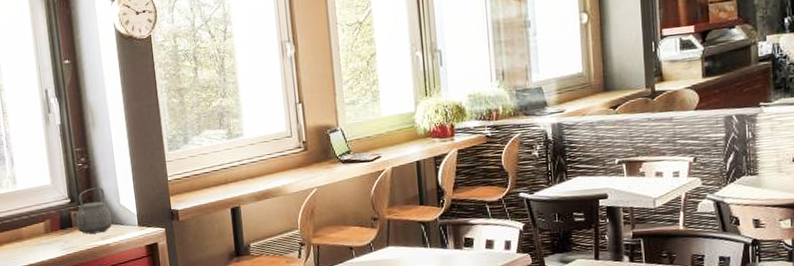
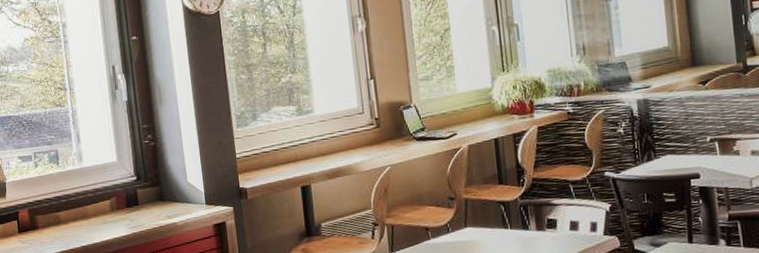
tea kettle: present [72,187,112,234] -> none [138,165,179,213]

